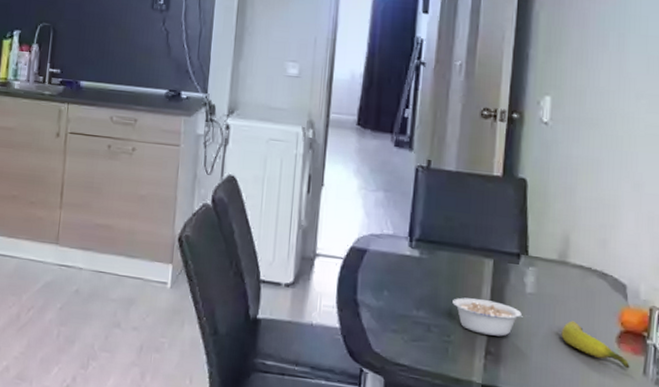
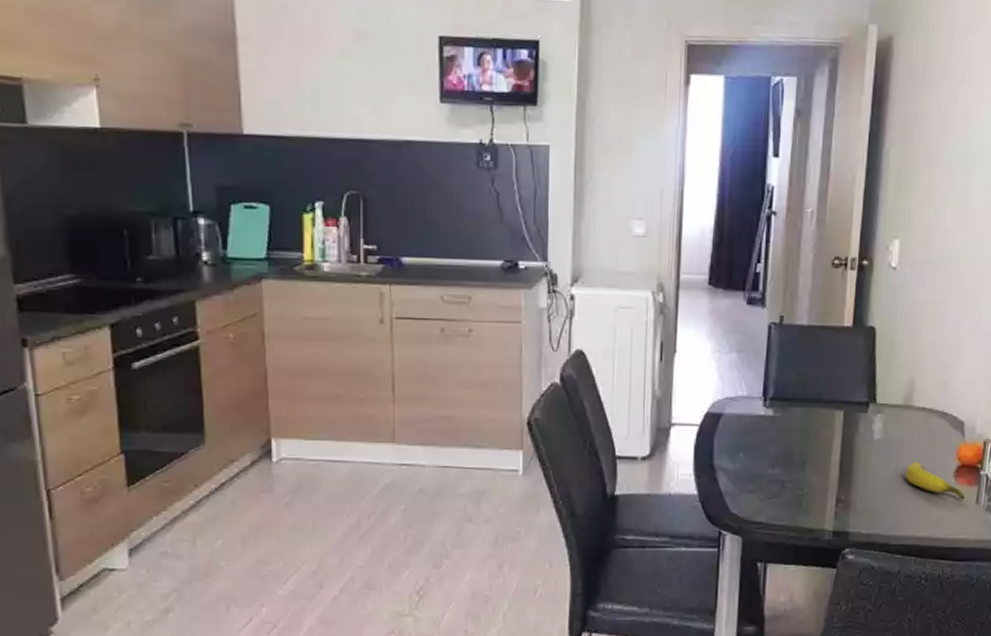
legume: present [452,297,531,337] -> none [805,451,878,484]

